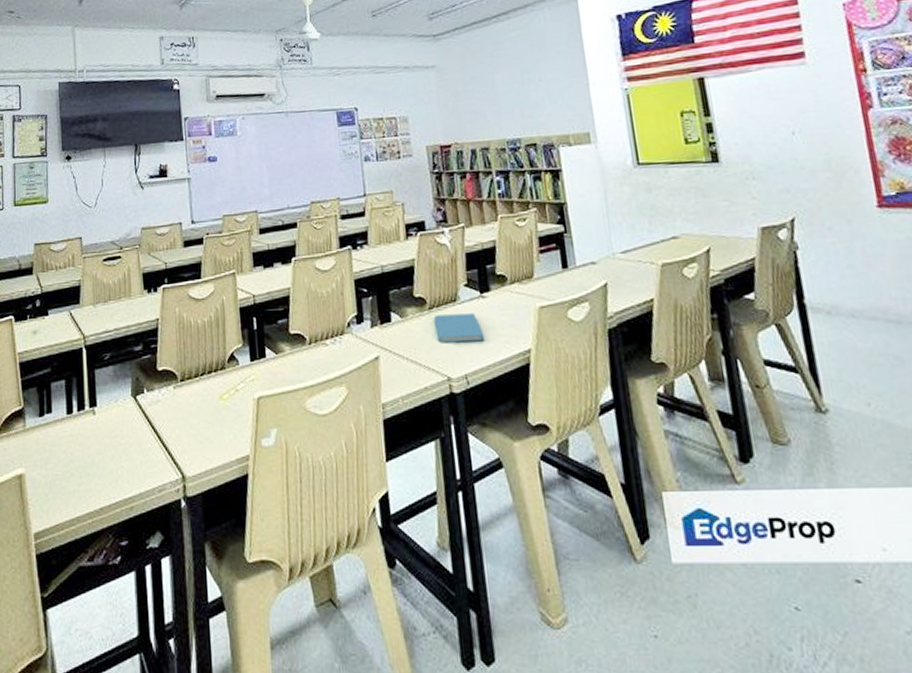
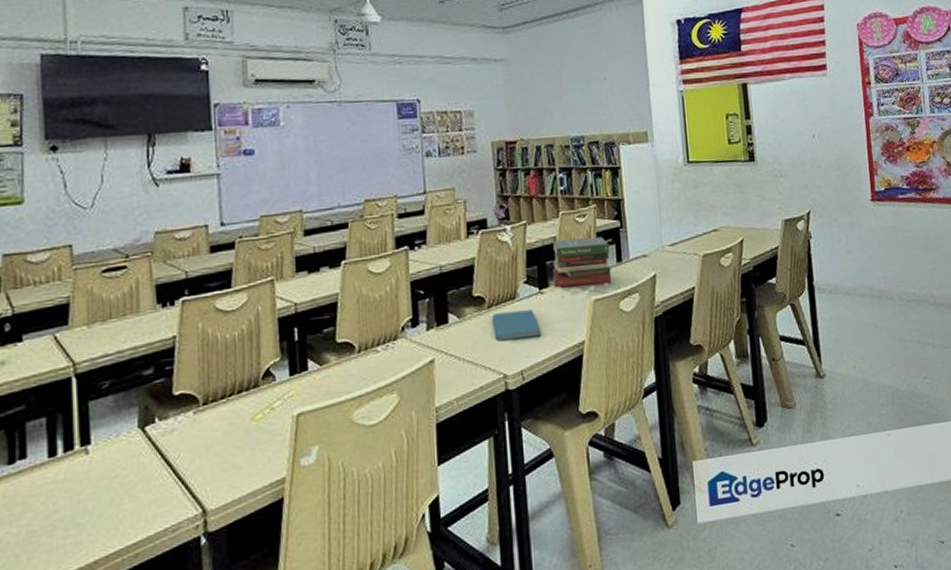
books: none [493,241,558,293] -> present [552,236,612,288]

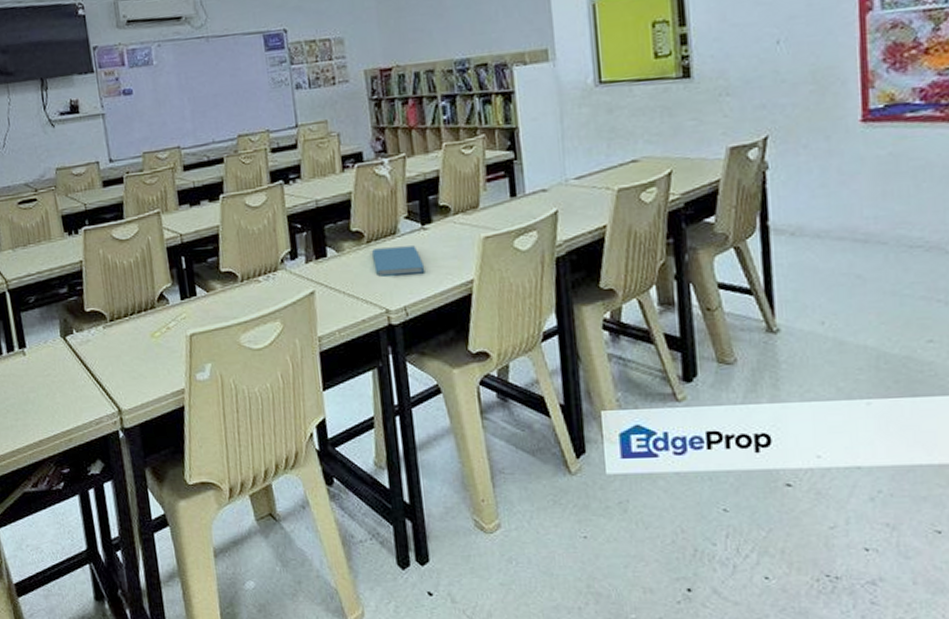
books: present [552,236,612,288] -> none [435,169,505,224]

